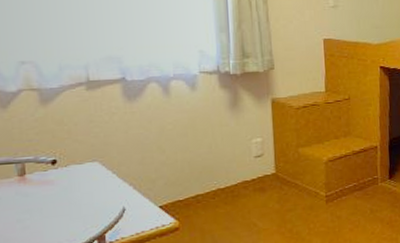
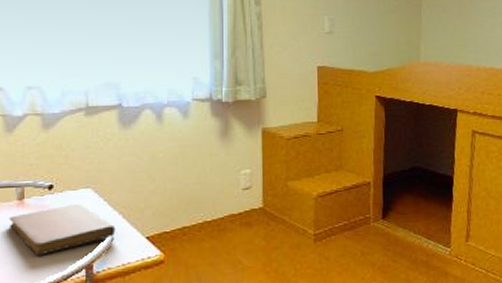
notebook: none [10,176,127,230] -> present [9,203,116,256]

